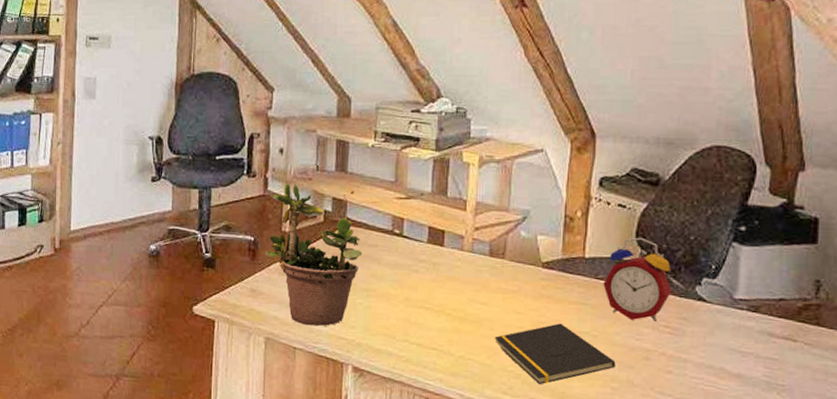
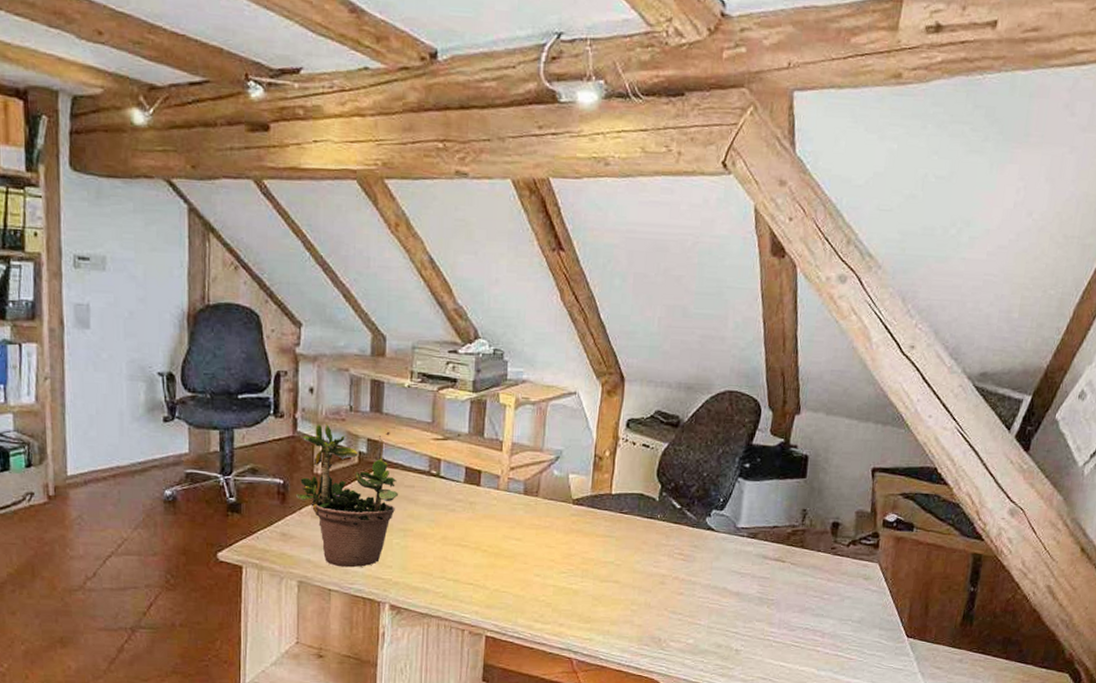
notepad: present [494,323,616,385] -> none [527,555,636,612]
alarm clock: present [603,237,672,322] -> none [627,474,686,550]

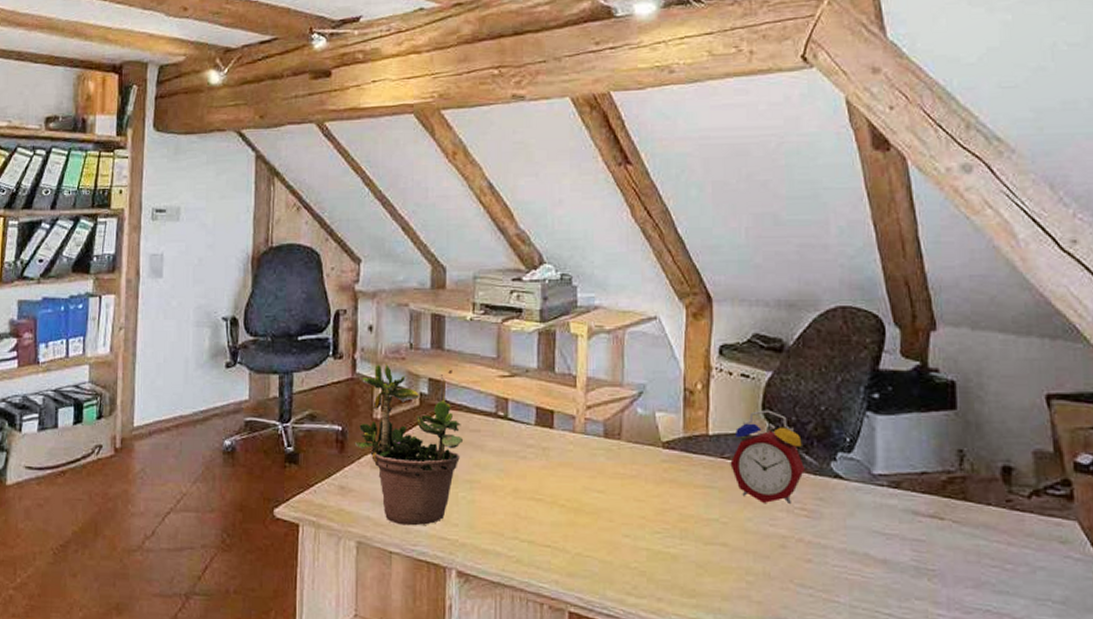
alarm clock: none [627,474,686,550] -> present [730,410,806,504]

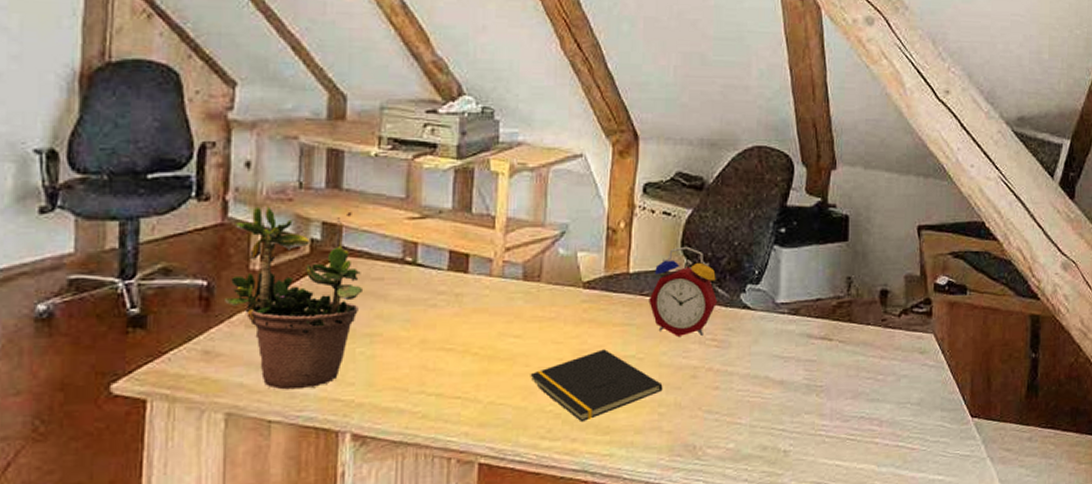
notepad: none [614,510,750,583] -> present [530,349,663,423]

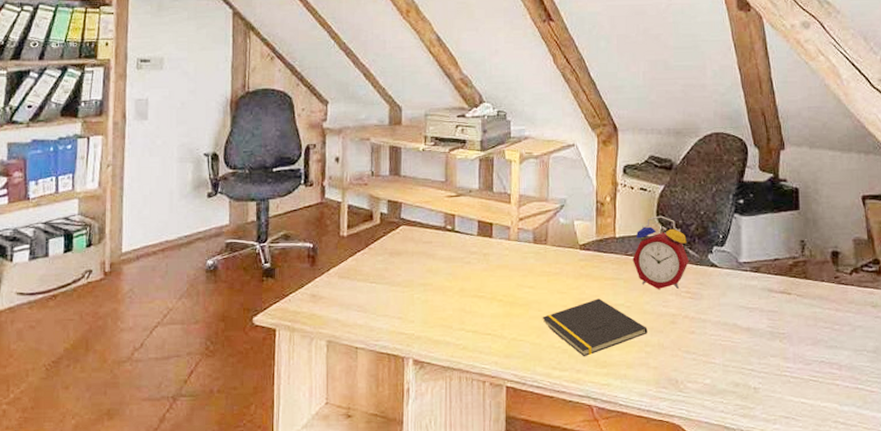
potted plant: present [223,205,364,390] -> none [324,188,418,325]

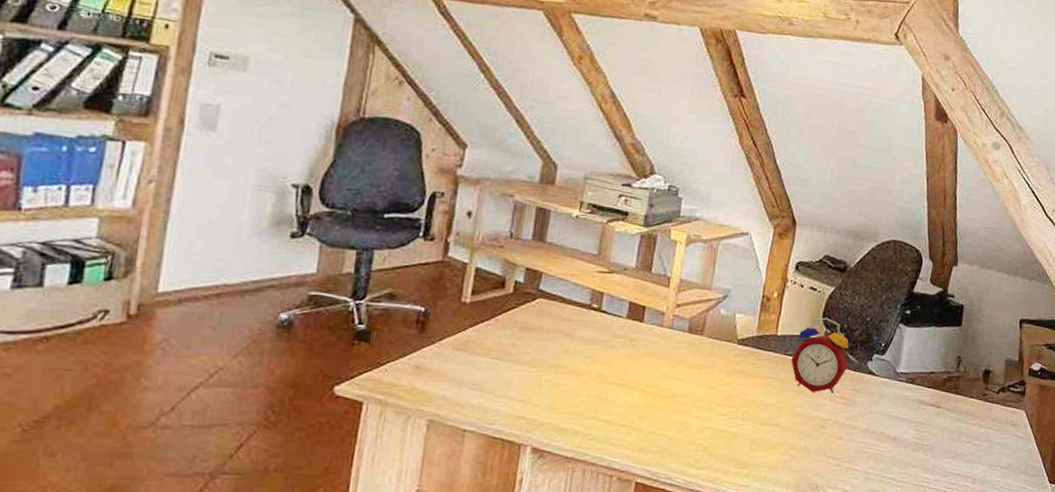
notepad: present [542,299,648,357] -> none [686,397,796,456]

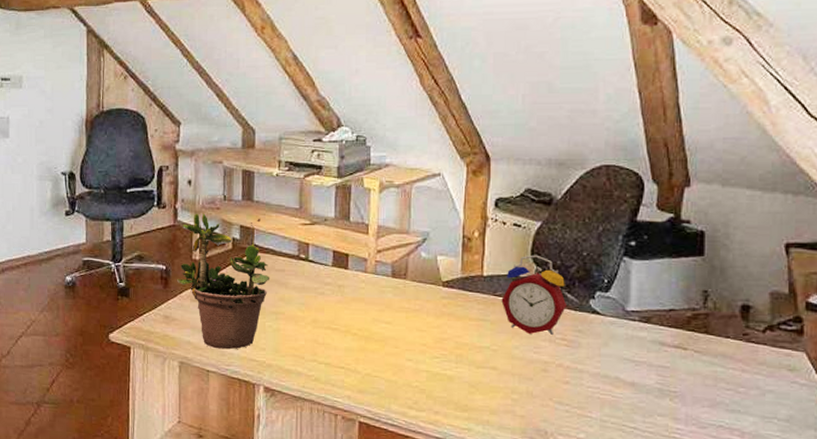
potted plant: none [437,249,555,406] -> present [176,212,270,350]

